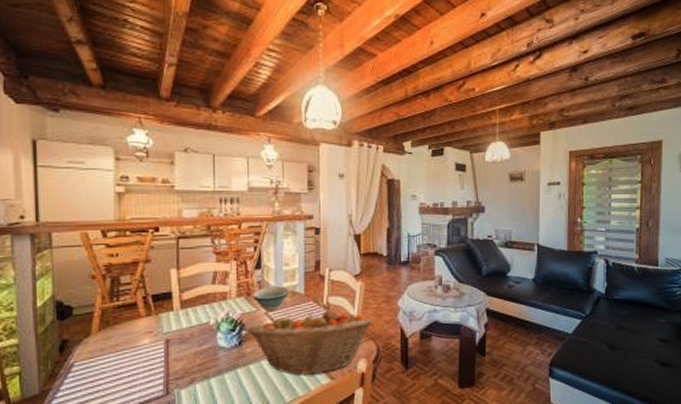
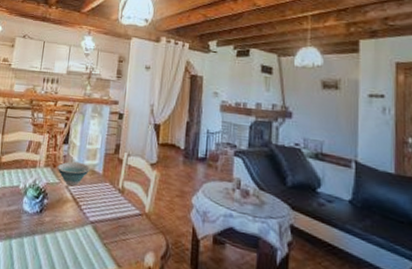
fruit basket: present [246,309,373,375] -> none [48,190,165,259]

